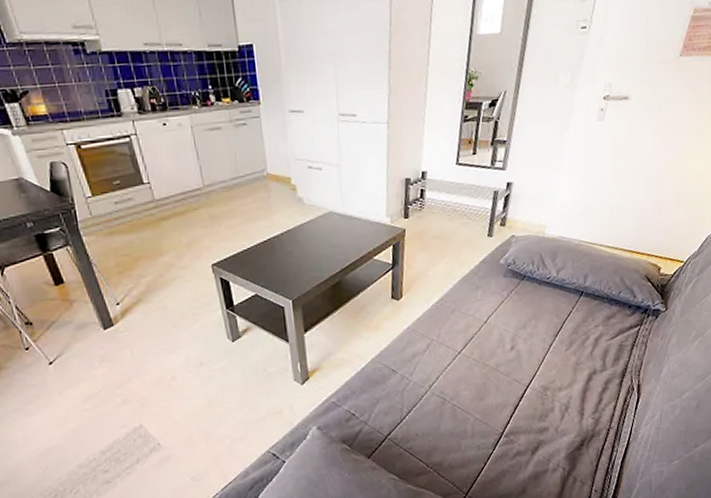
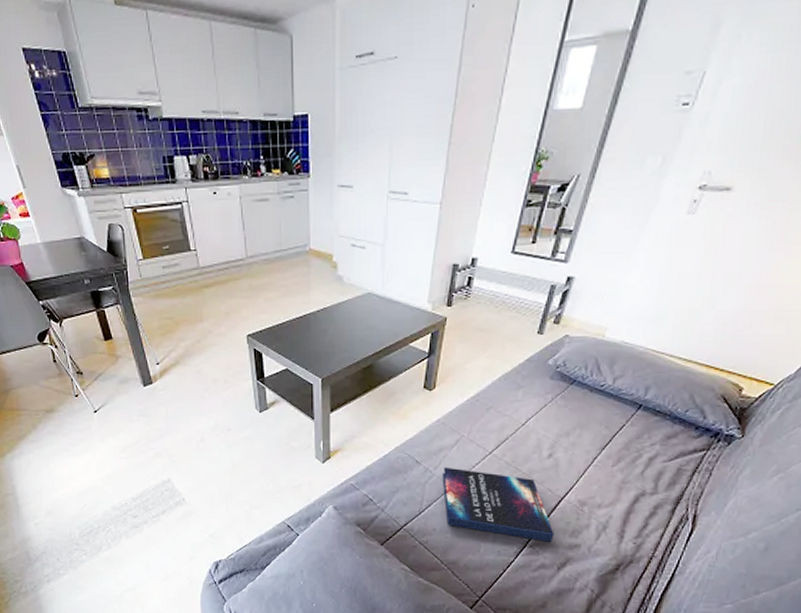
hardback book: none [418,371,525,430] -> present [442,467,554,542]

